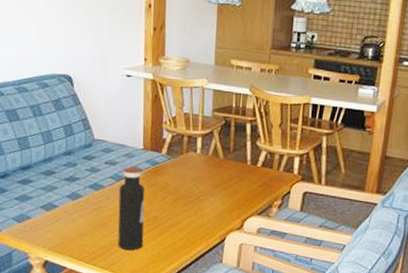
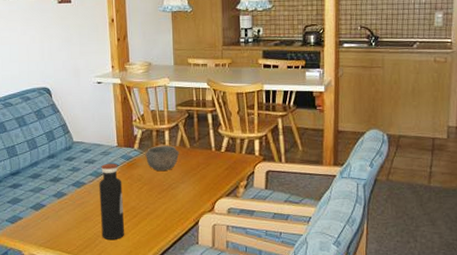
bowl: none [173,153,212,181] -> present [145,145,180,171]

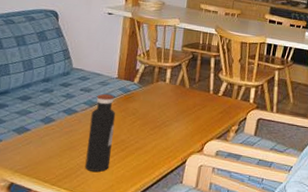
bowl: present [145,145,180,171] -> none [143,82,178,108]

